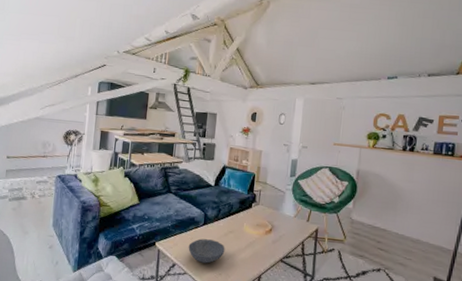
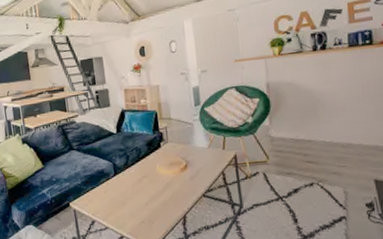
bowl: present [188,238,225,264] -> none [103,188,143,215]

